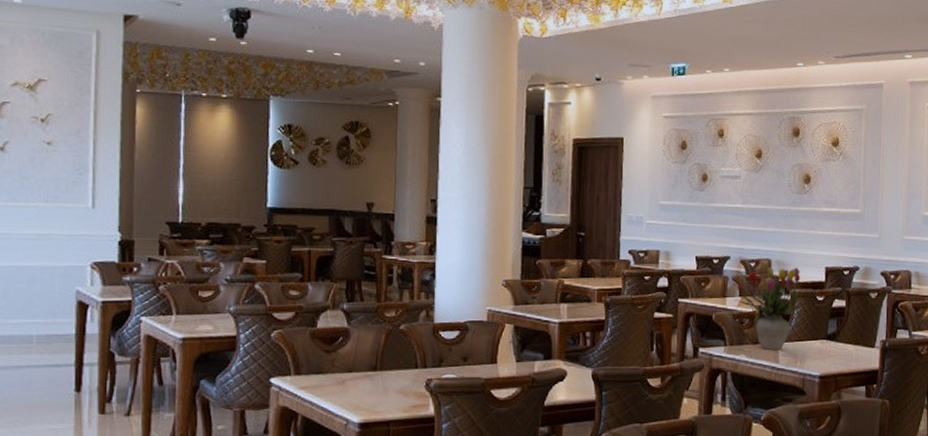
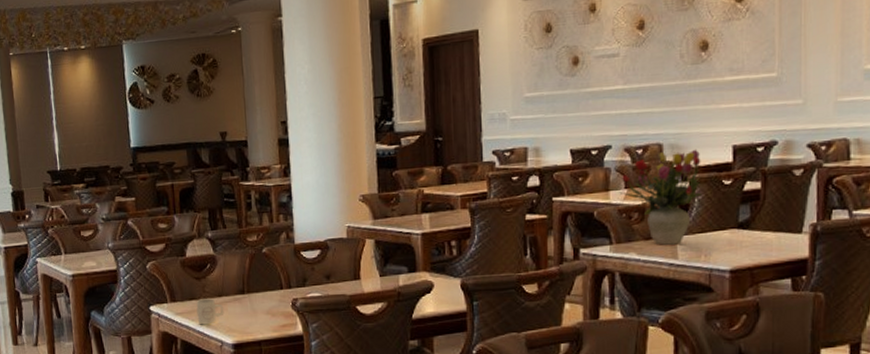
mug: none [322,374,353,401] -> present [196,298,224,325]

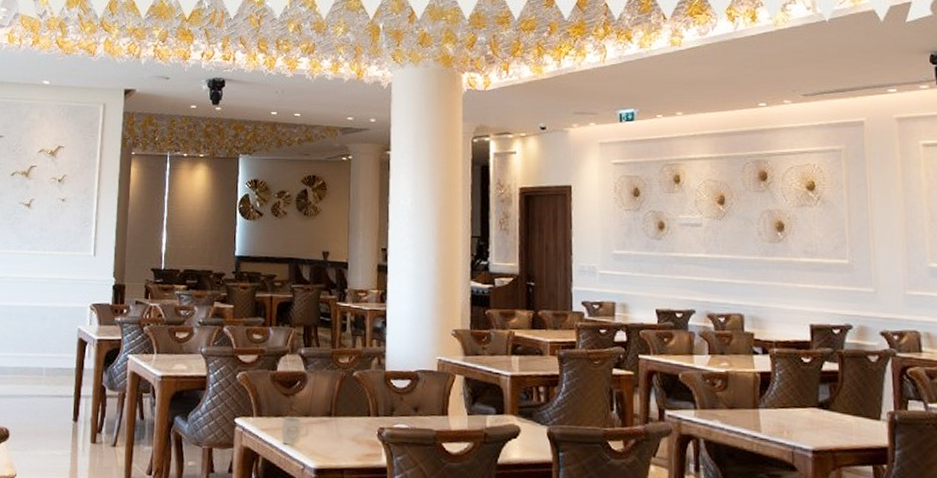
flower arrangement: present [619,149,701,246] -> none [703,323,782,418]

